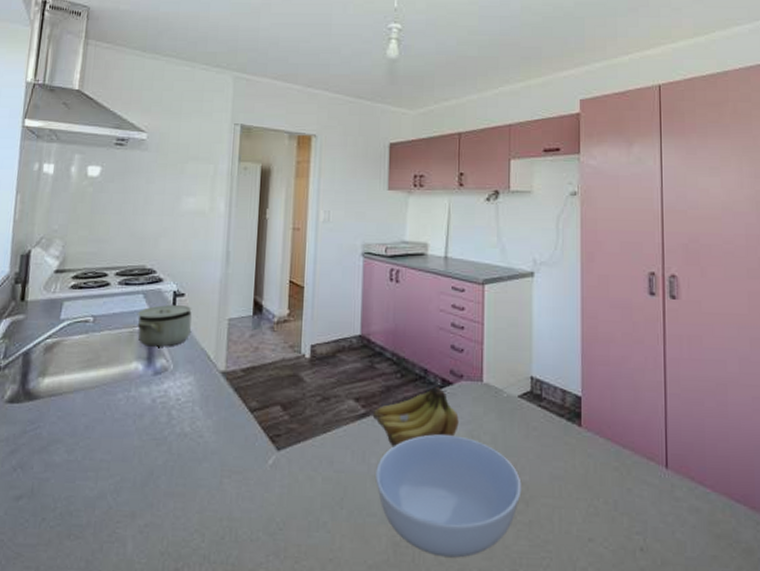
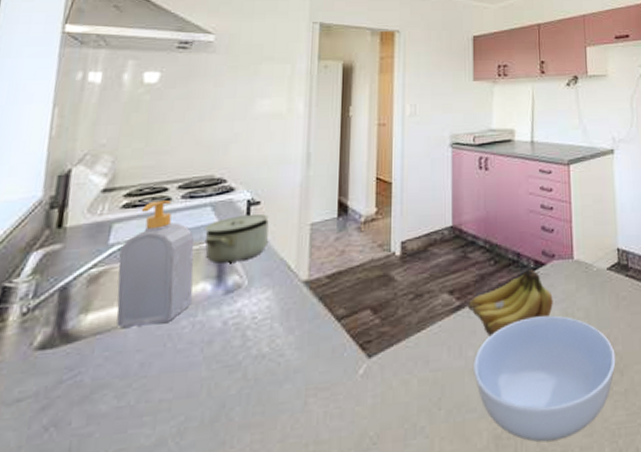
soap bottle: none [67,285,129,394] -> present [116,200,194,328]

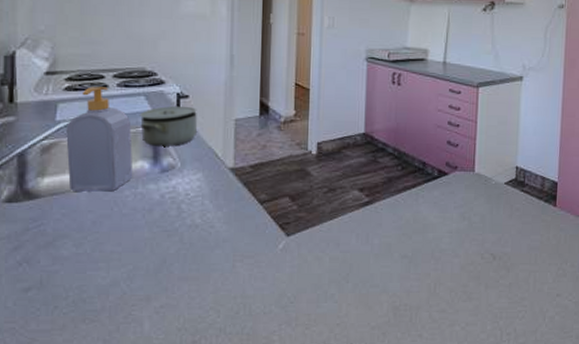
fruit: present [466,269,553,337] -> none [374,177,453,230]
bowl: present [474,315,616,443] -> none [378,217,505,316]

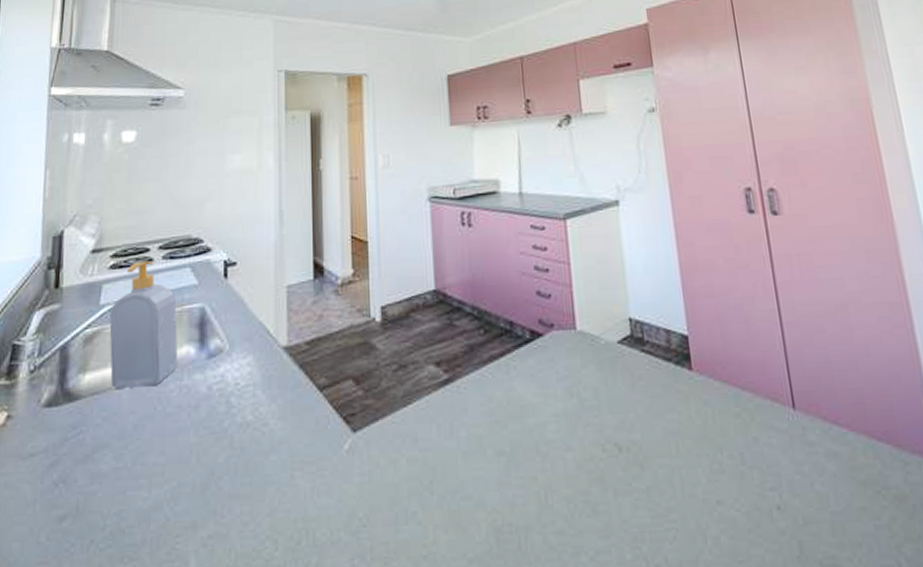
saucepan: present [139,106,197,148] -> none [185,275,246,328]

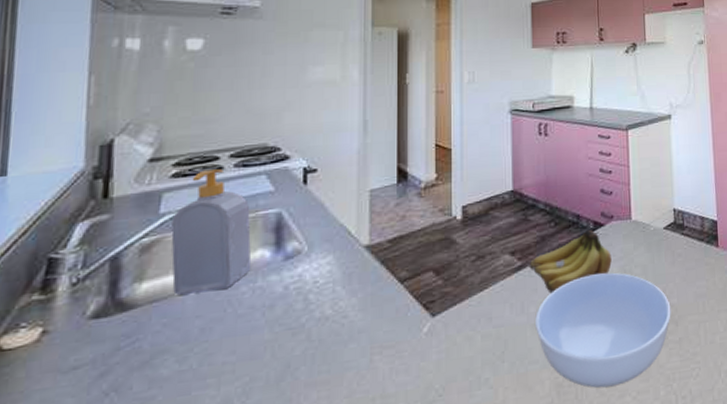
fruit: none [455,341,555,416] -> present [527,230,612,294]
bowl: none [466,394,634,541] -> present [535,272,671,389]

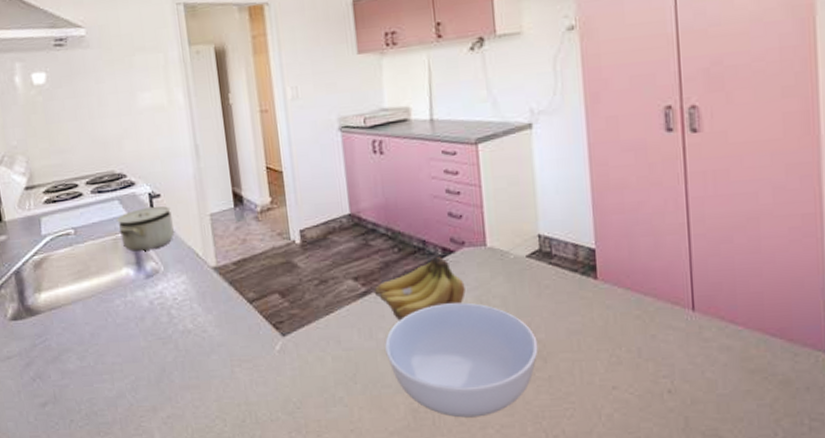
soap bottle: present [171,169,252,295] -> none [52,195,121,305]
saucepan: none [259,181,327,232] -> present [116,205,174,252]

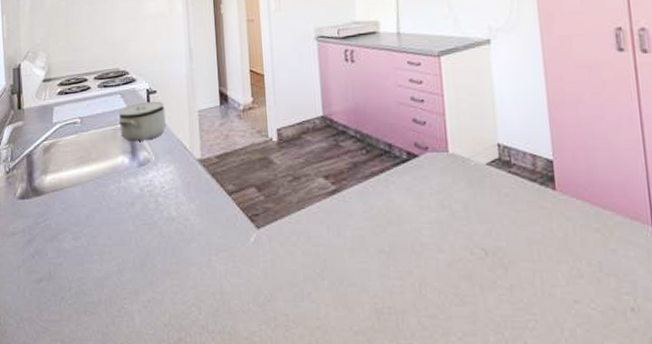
fruit: present [372,257,466,321] -> none [341,160,429,220]
bowl: present [385,302,538,418] -> none [352,206,499,323]

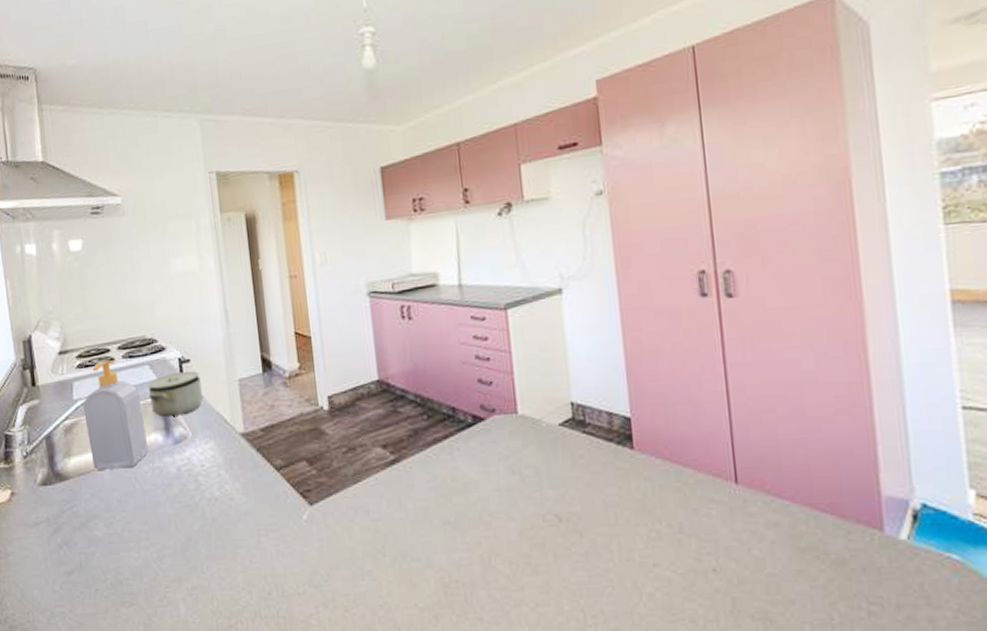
soap bottle: none [61,89,116,187] -> present [83,360,149,470]

